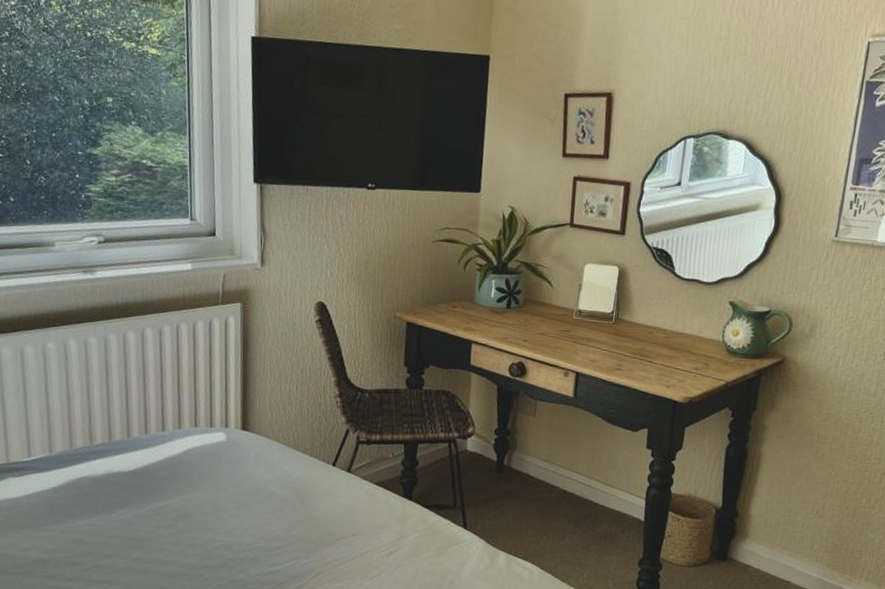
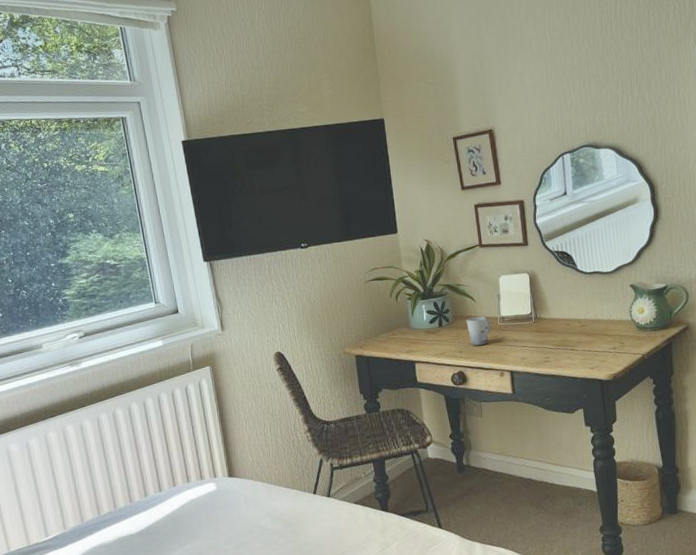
cup: none [538,304,567,338] -> present [466,316,492,346]

